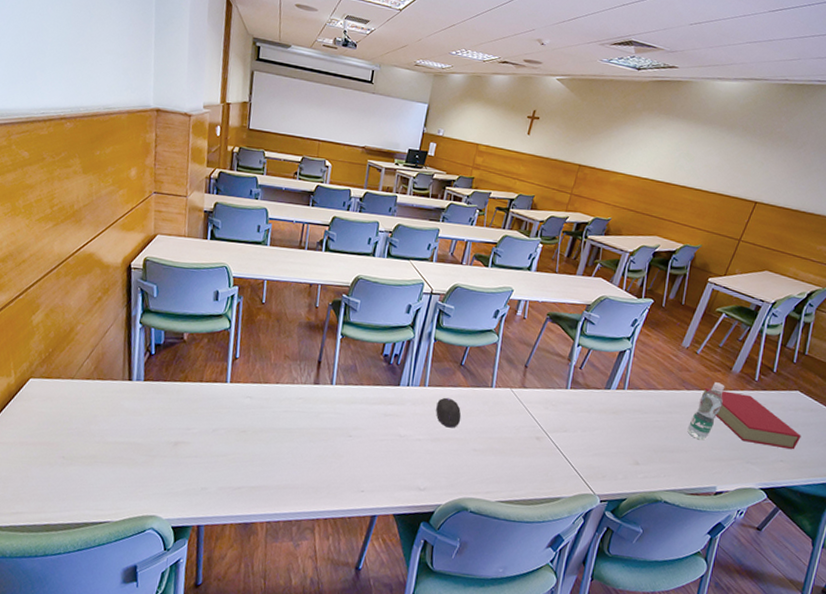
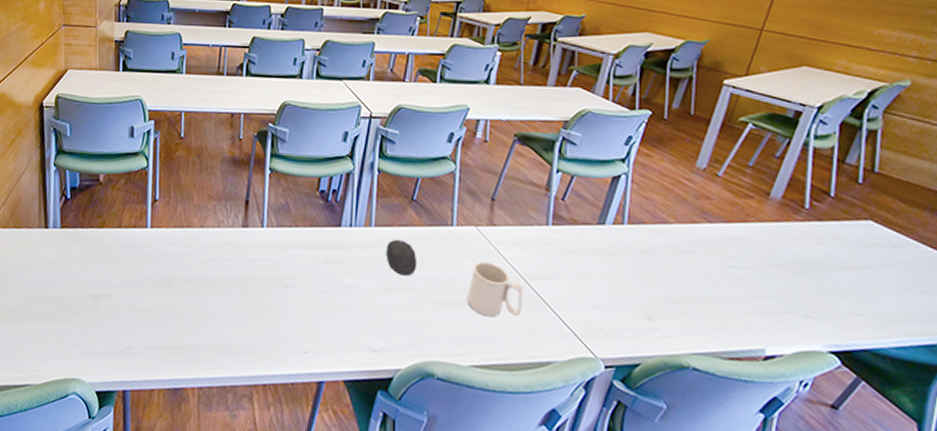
mug: none [499,416,543,463] -> present [467,261,522,318]
bottle: present [687,382,725,440] -> none [715,212,763,288]
book: present [700,387,801,450] -> none [728,219,883,300]

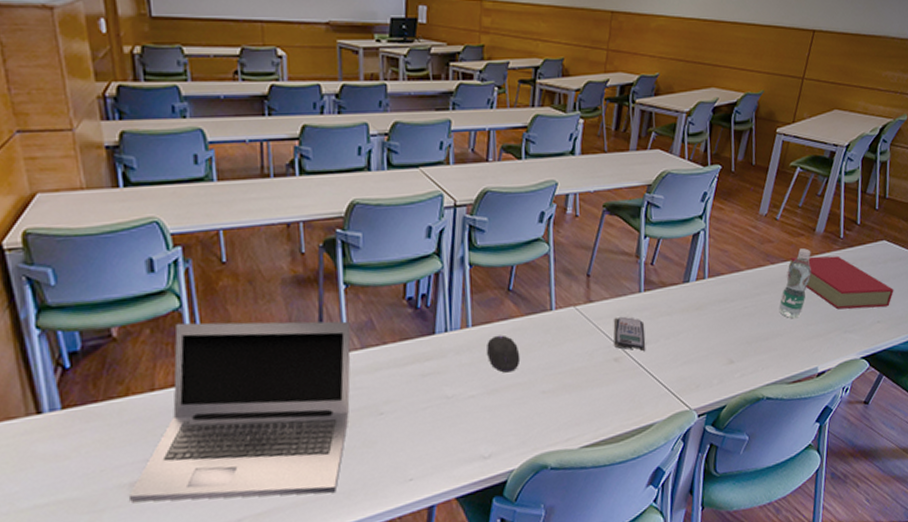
laptop: none [93,179,271,345] -> present [130,321,351,503]
mug: present [467,261,522,318] -> none [572,339,624,395]
calculator: none [515,245,550,286] -> present [613,316,646,352]
bottle: none [715,212,763,288] -> present [779,248,812,319]
book: none [728,219,883,300] -> present [787,255,894,310]

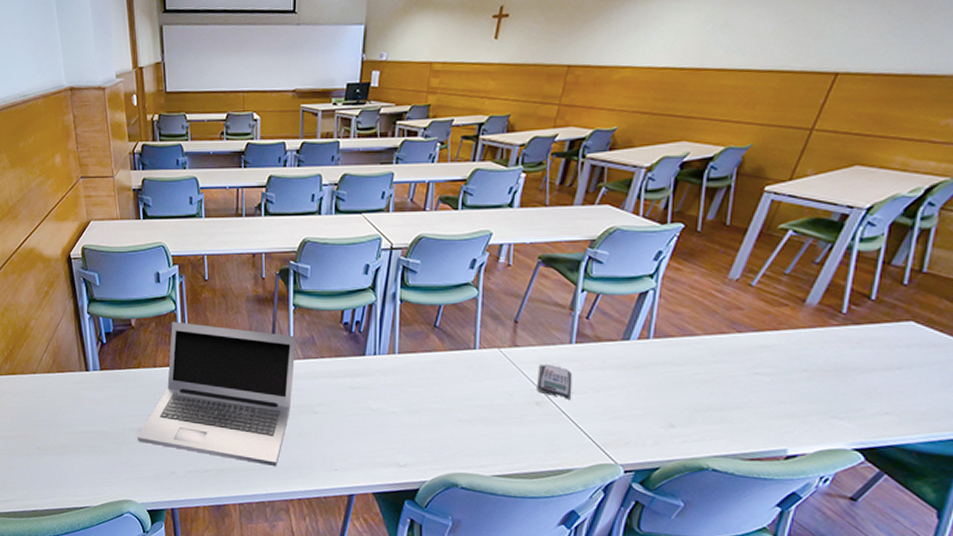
computer mouse: present [487,335,521,373] -> none [410,364,441,398]
bottle: present [779,248,812,319] -> none [741,320,796,394]
book: present [787,255,894,310] -> none [758,327,918,399]

